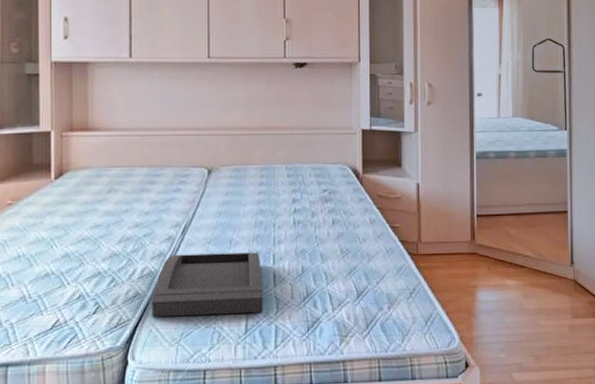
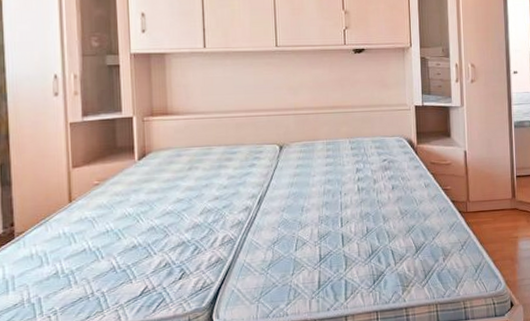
tray: present [152,252,263,318] -> none [233,217,334,280]

